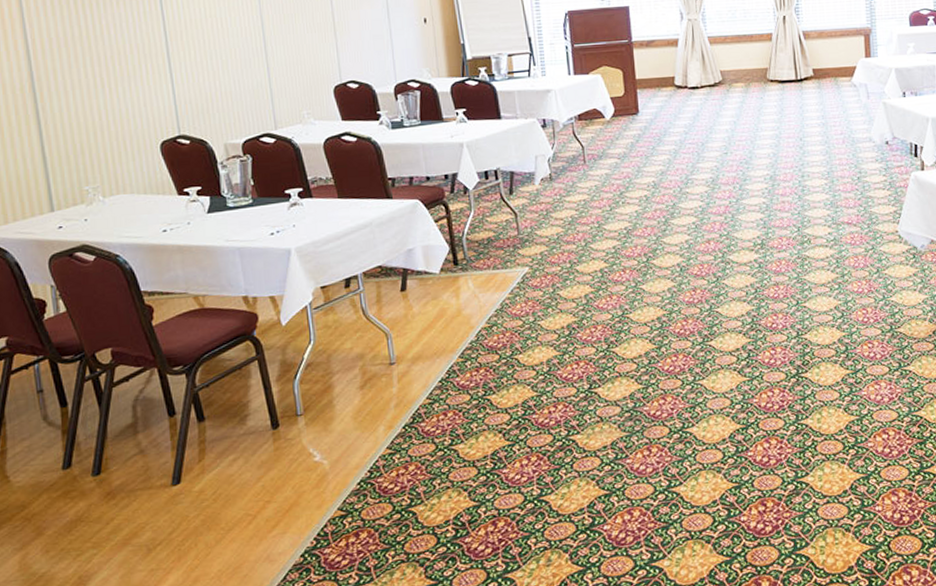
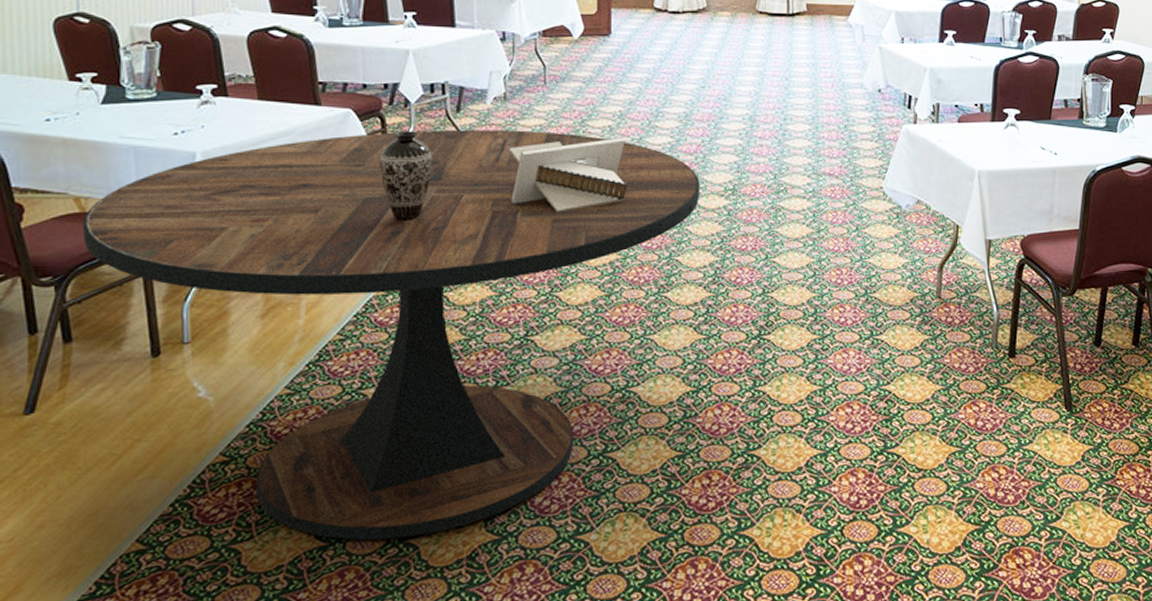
dining table: none [203,205,732,578] -> present [82,129,700,541]
decorative vase: none [447,214,494,295] -> present [379,131,433,220]
architectural model: none [558,205,668,278] -> present [508,137,629,213]

